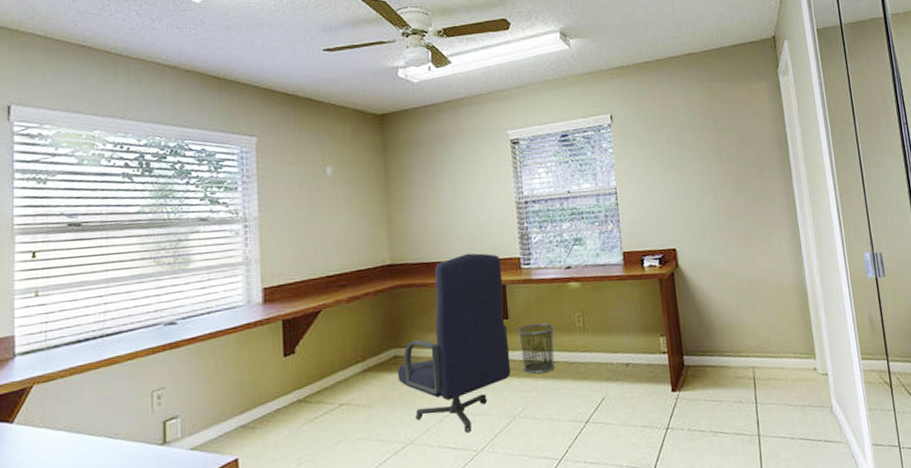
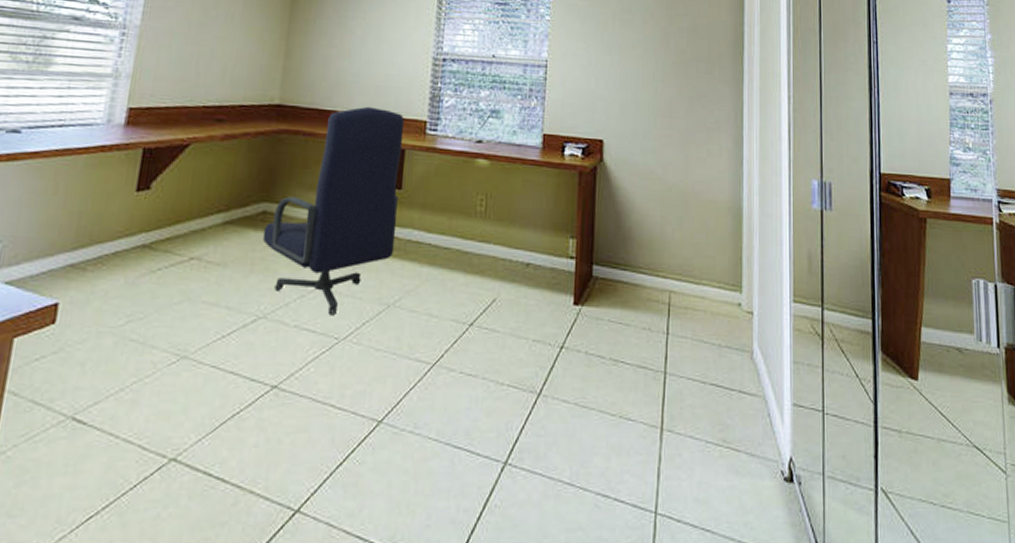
waste bin: present [518,323,555,374] -> none [407,199,453,259]

